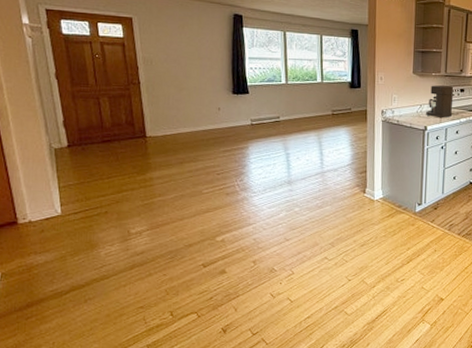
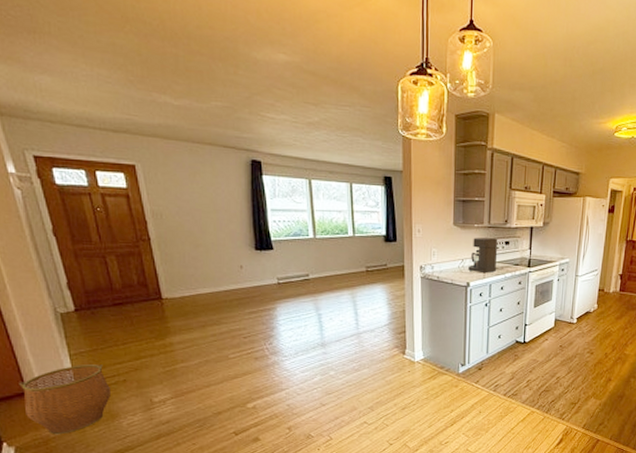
basket: none [11,196,92,261] -> present [19,365,110,434]

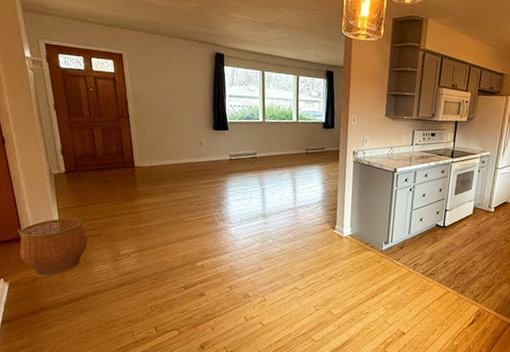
coffee maker: present [468,237,498,274] -> none [396,128,425,161]

